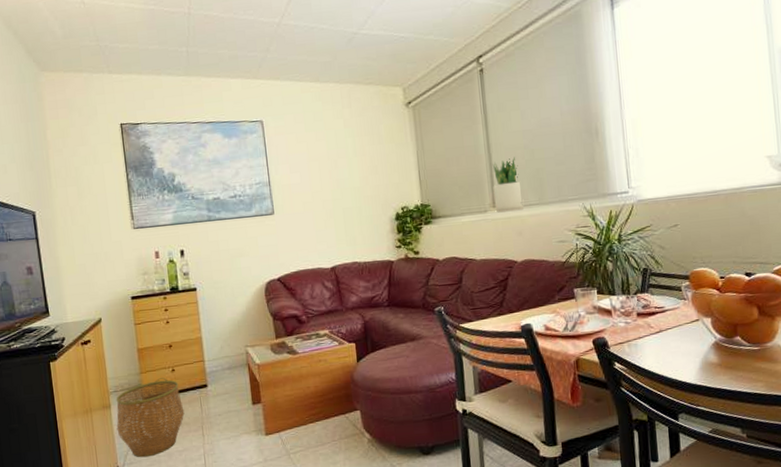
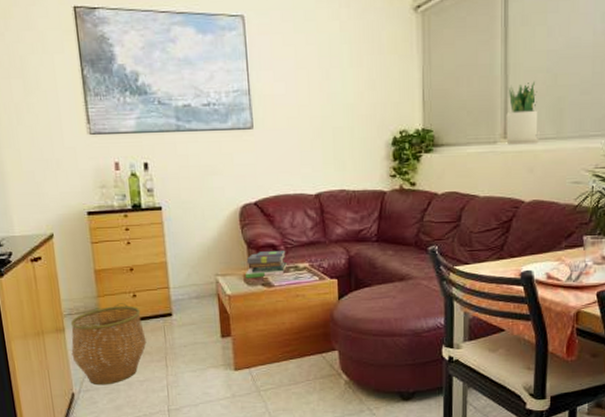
books: none [272,320,309,348] -> present [246,251,287,278]

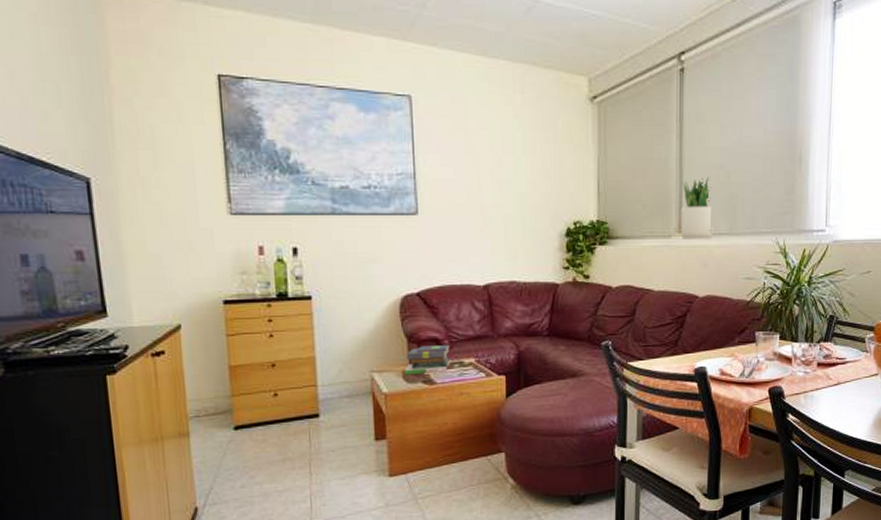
basket: present [70,303,147,386] -> none [196,403,288,498]

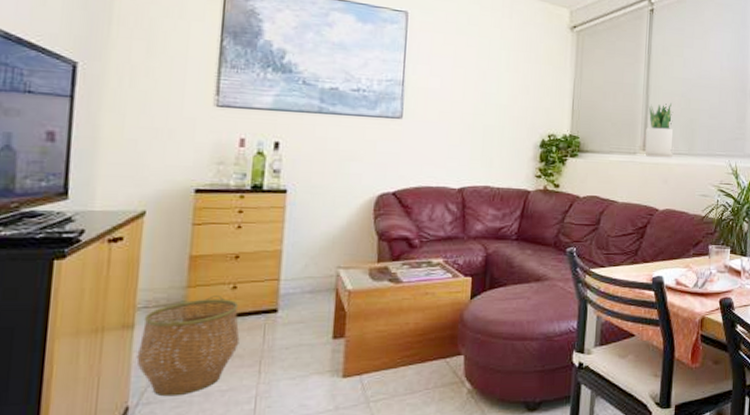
basket: none [196,403,288,498] -> present [136,296,240,397]
books: present [405,345,451,375] -> none [372,244,420,273]

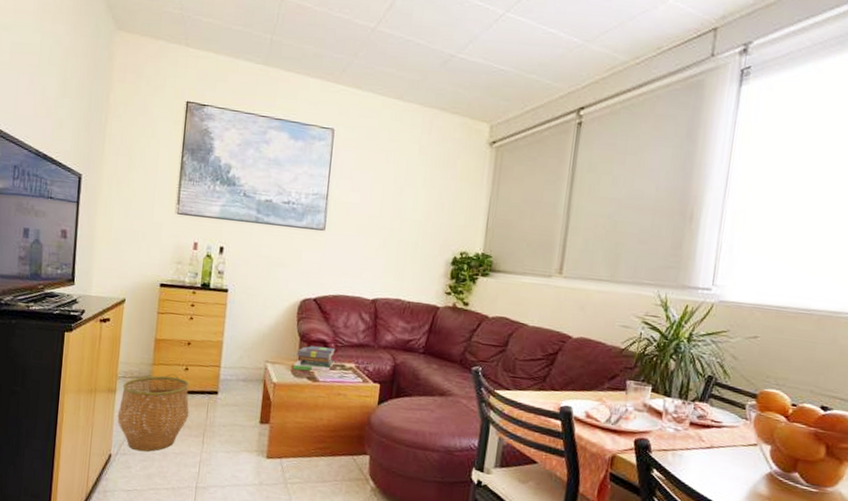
books: none [372,244,420,273] -> present [294,346,336,373]
planter: present [645,103,674,158] -> none [561,224,597,284]

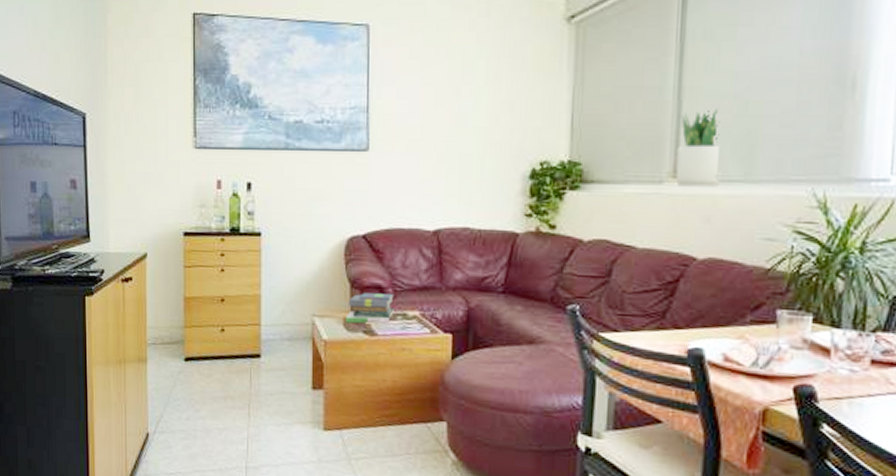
basket: present [117,374,190,452] -> none [151,337,230,429]
planter: none [561,224,597,284] -> present [676,109,721,187]

